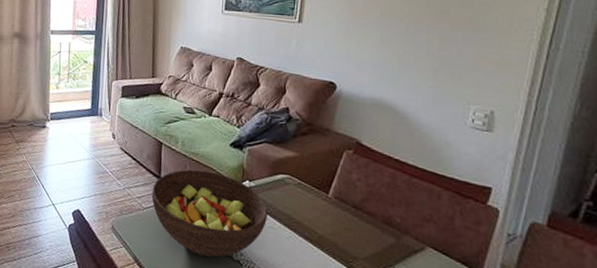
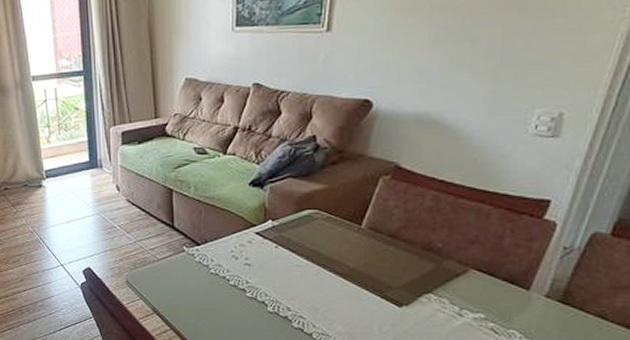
fruit bowl: present [151,169,269,258] -> none [165,215,294,301]

